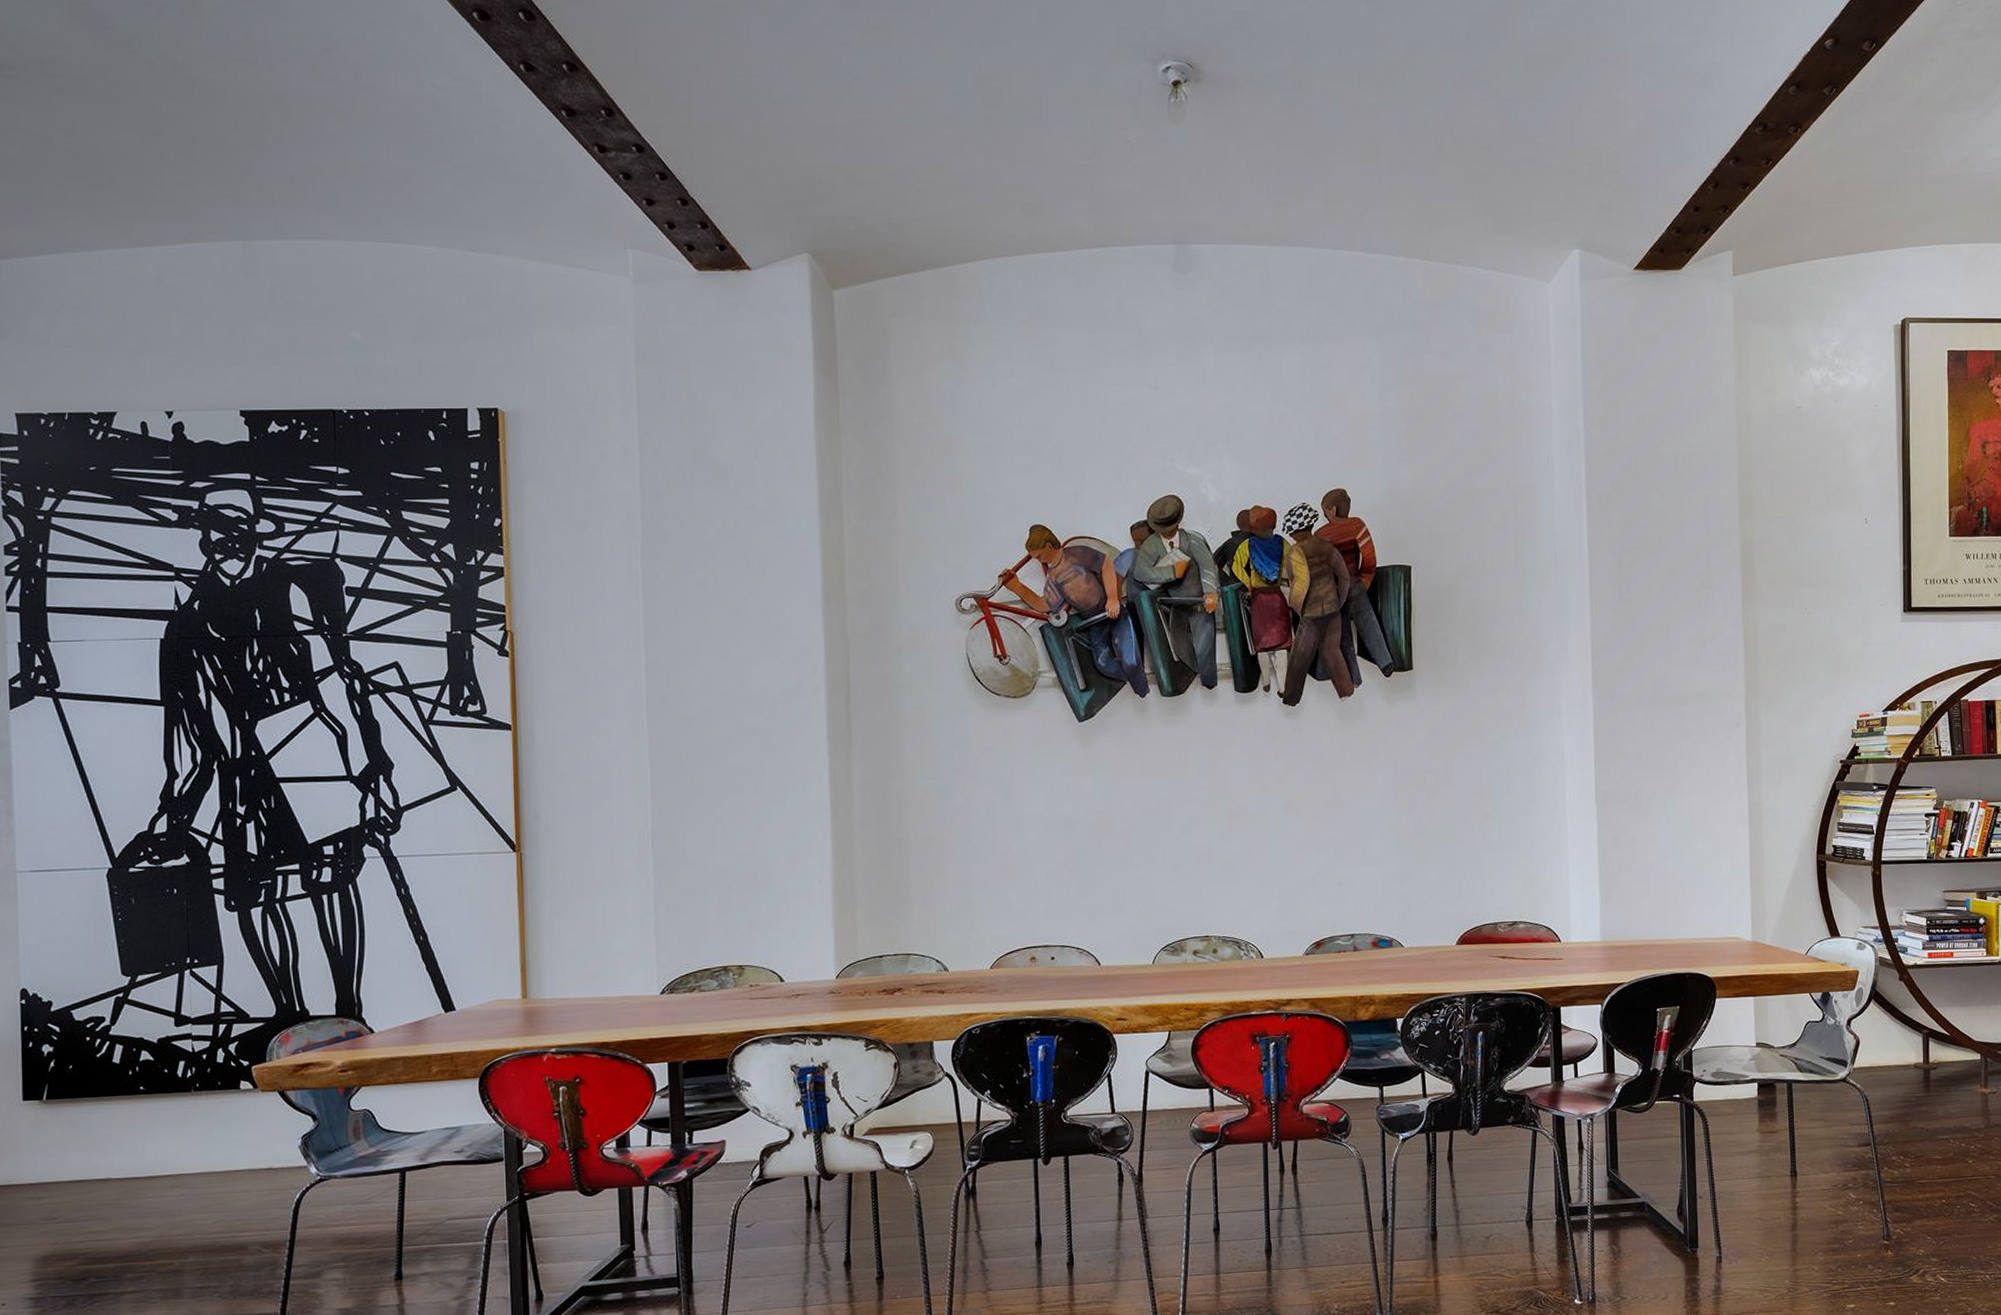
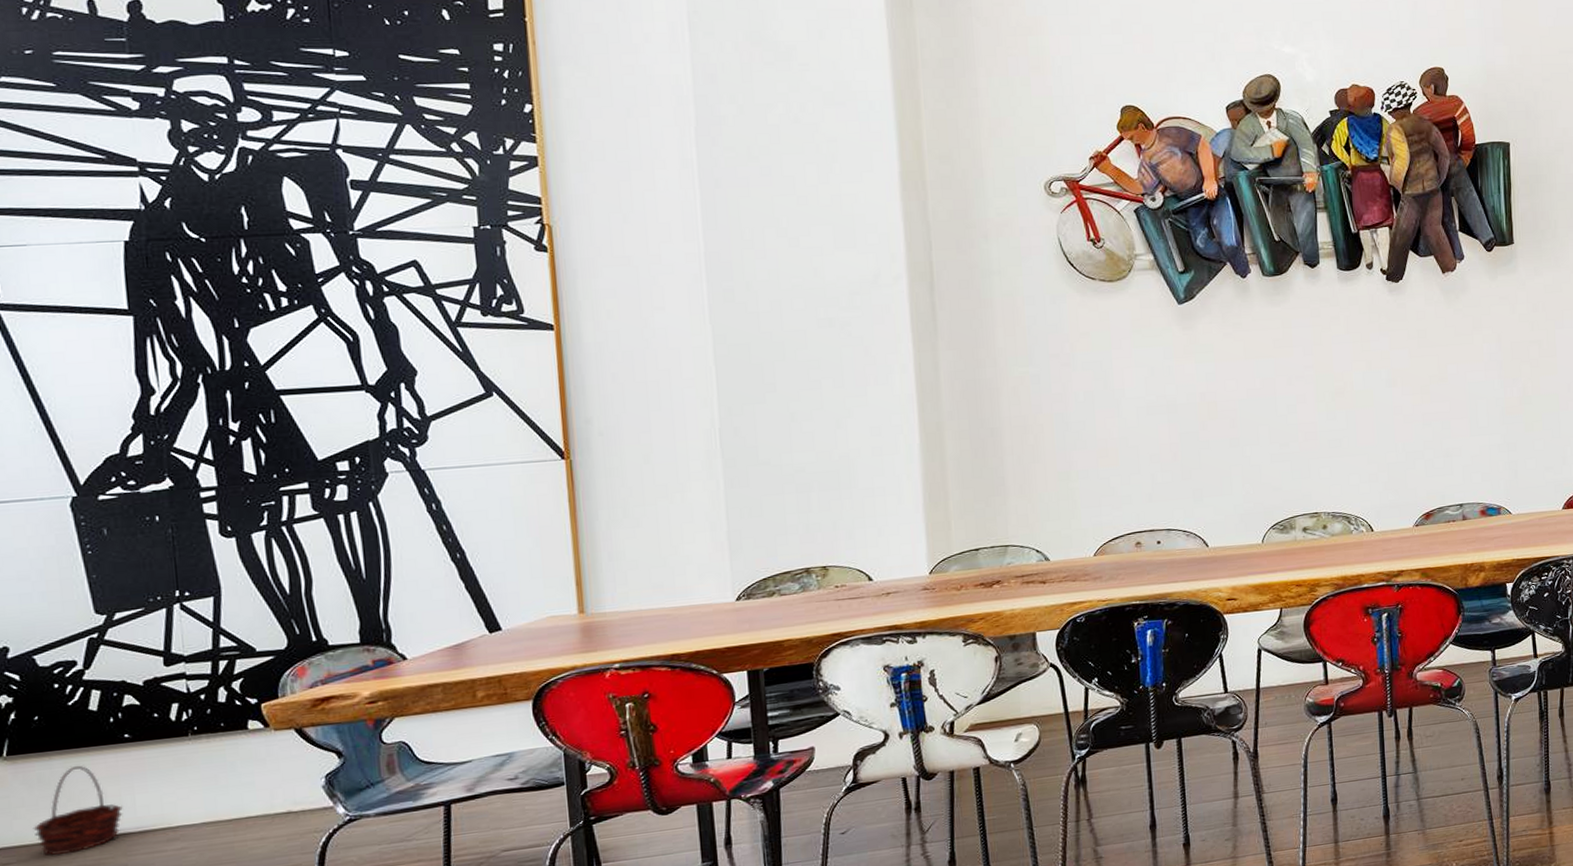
basket: none [63,1112,136,1193] -> present [33,765,123,855]

